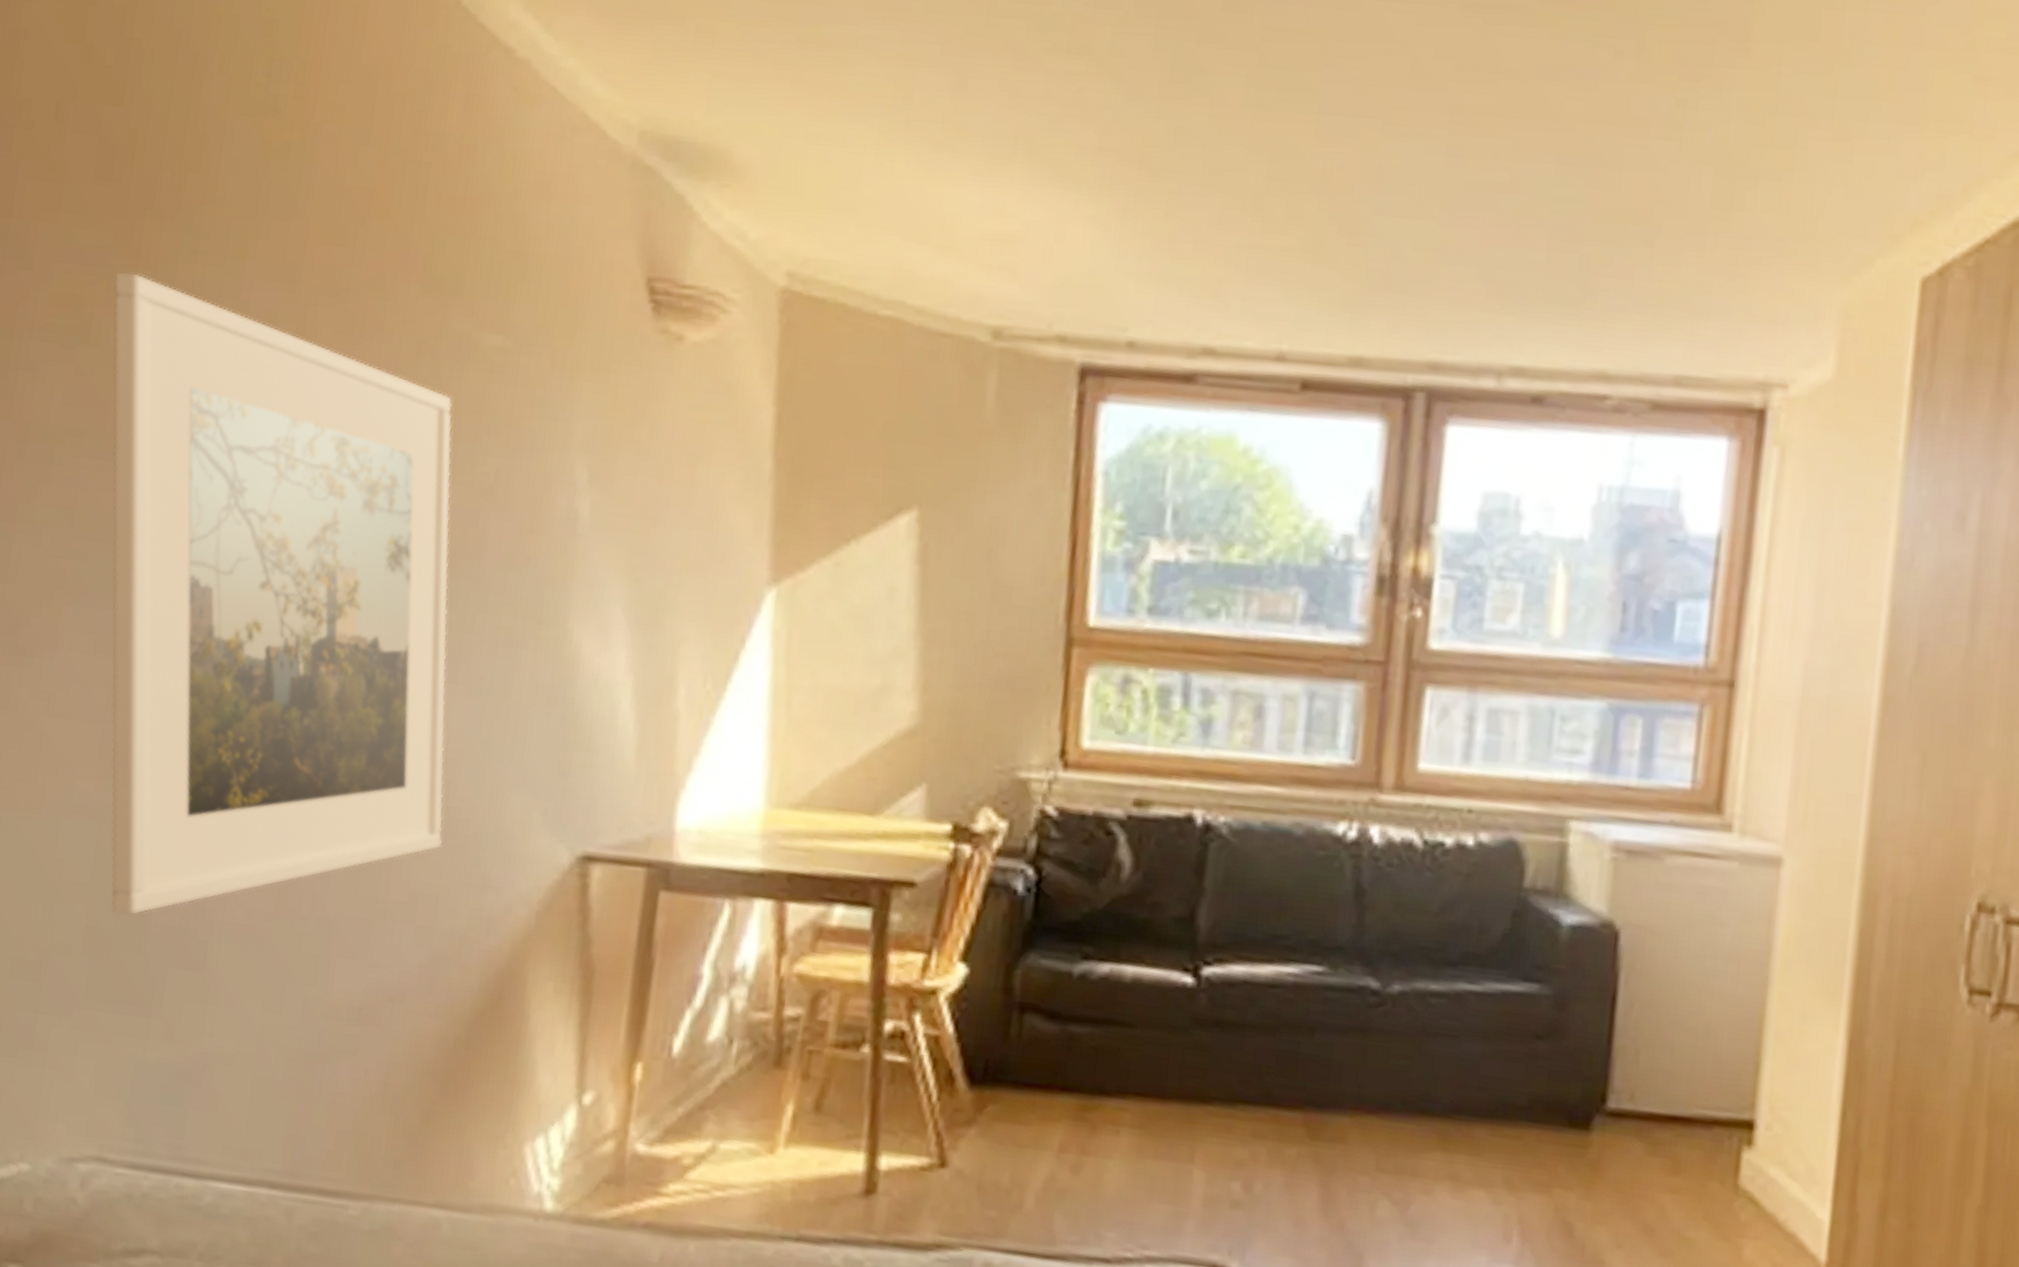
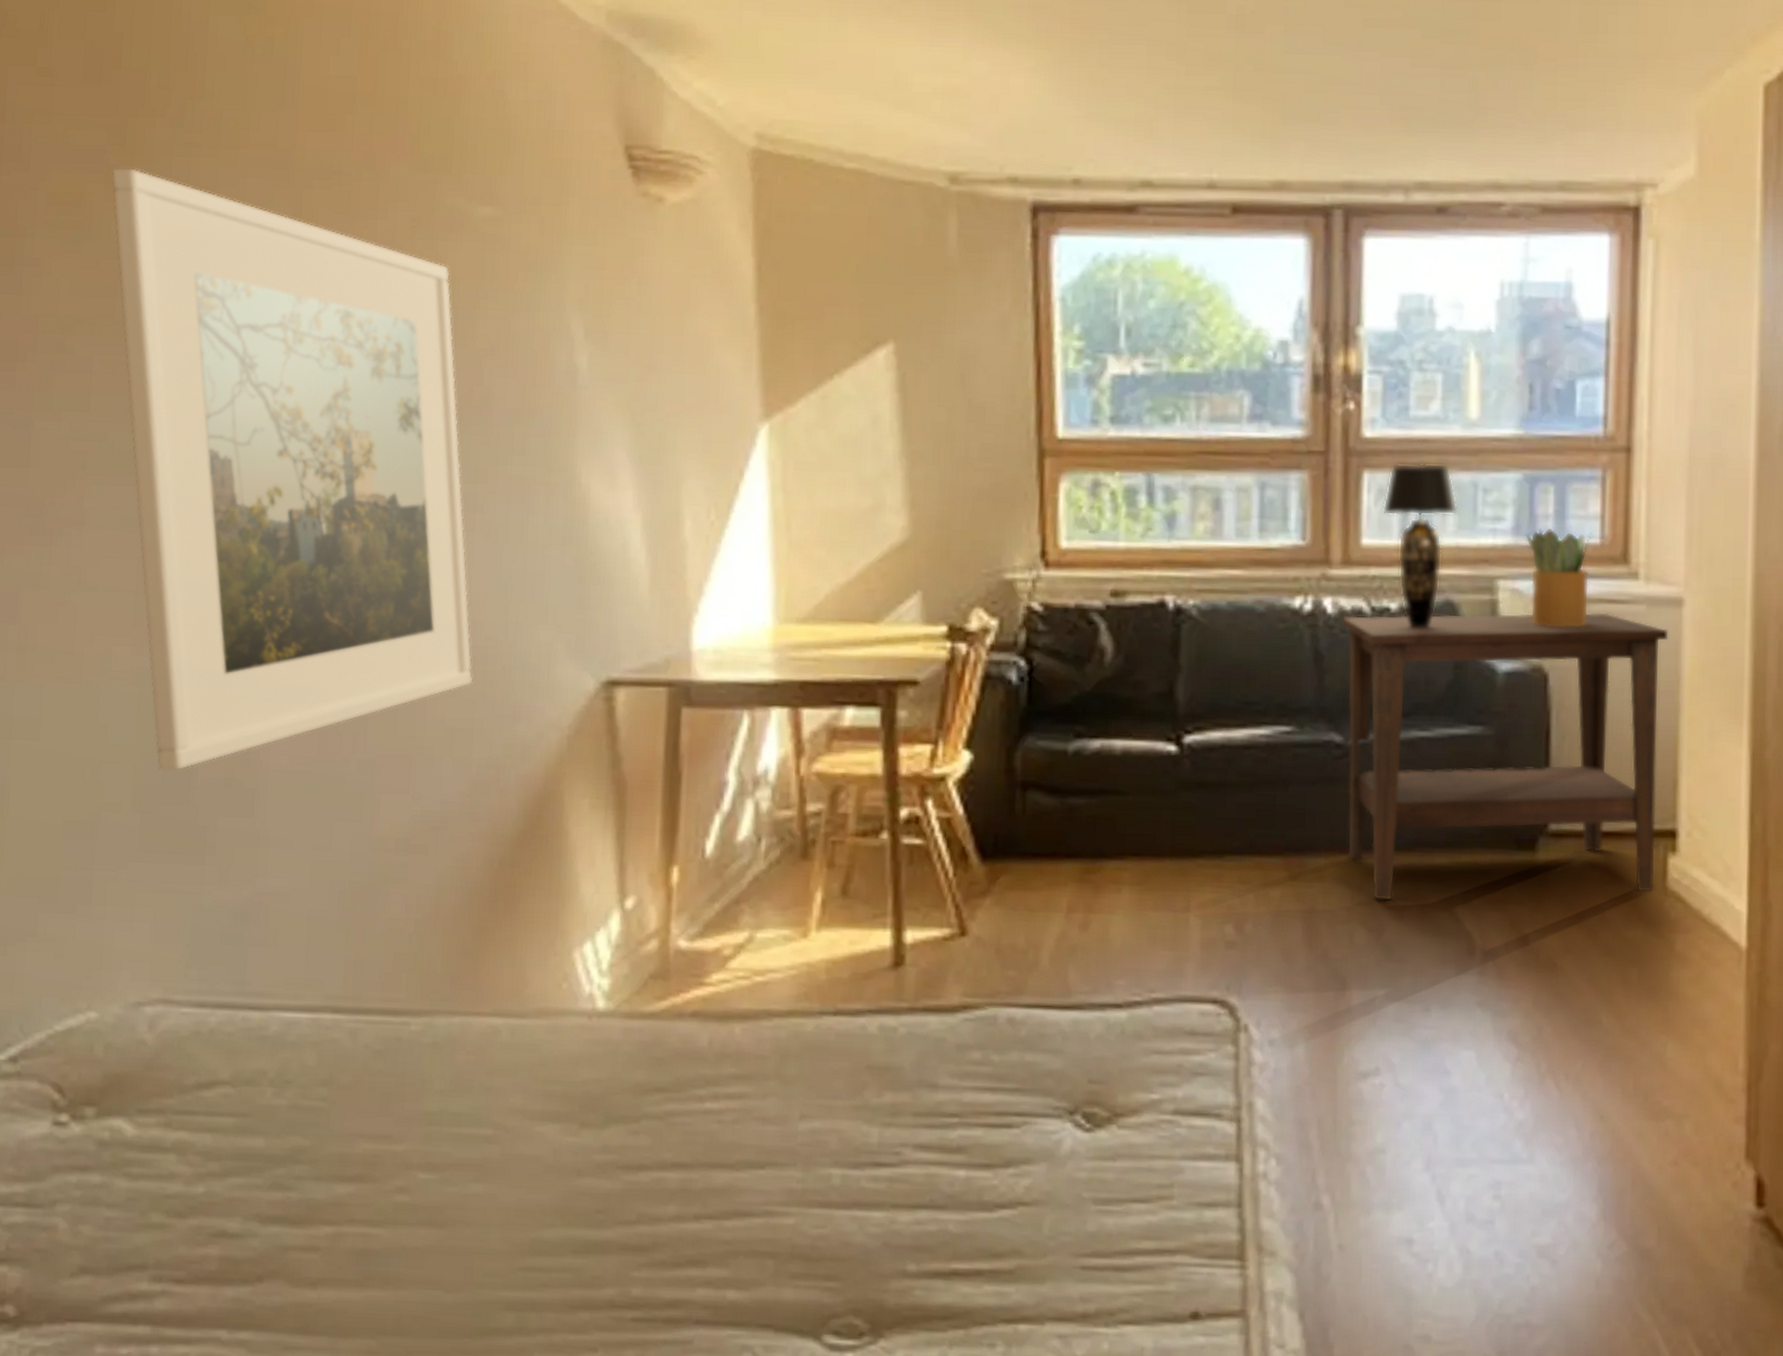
side table: none [1376,848,1763,1189] -> present [1342,612,1669,900]
table lamp: none [1444,681,1531,868] -> present [1382,463,1459,628]
potted plant: none [1604,766,1683,881] -> present [1525,528,1592,628]

